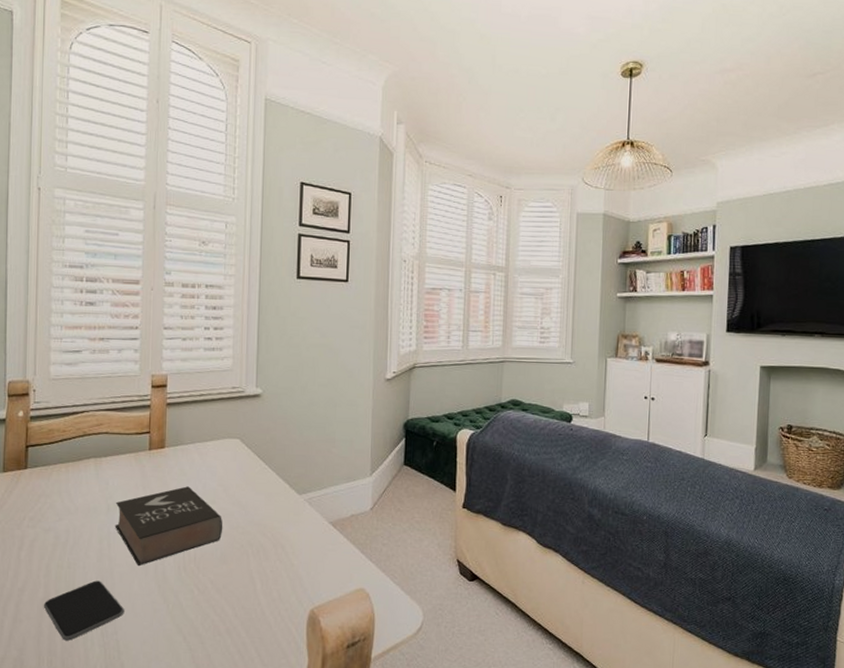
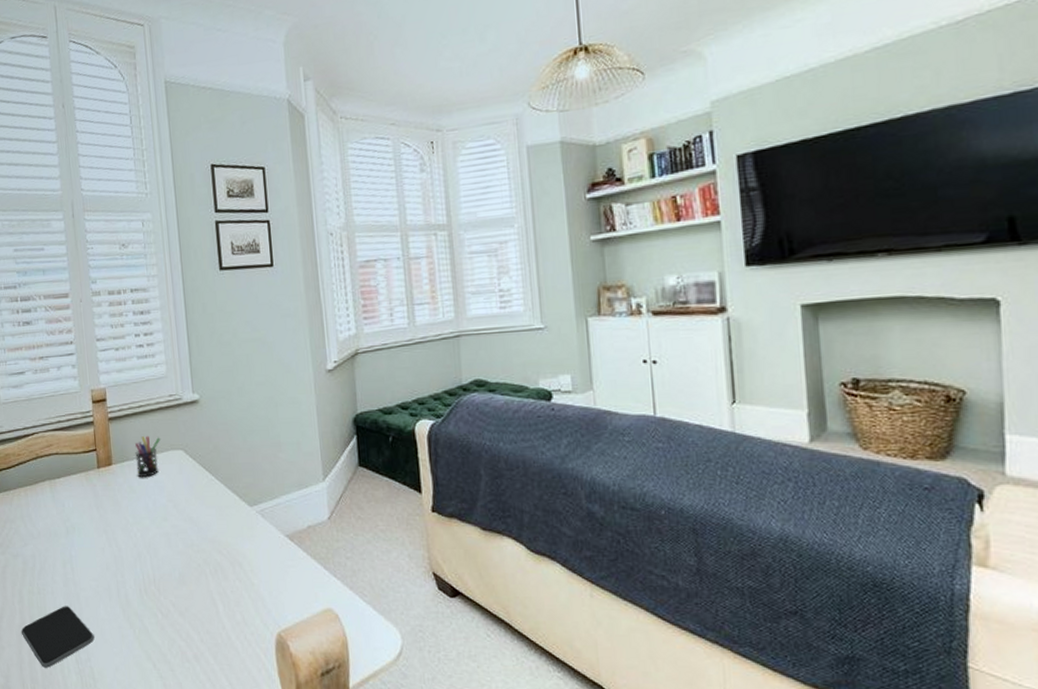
book: present [115,486,223,566] -> none [73,504,178,589]
pen holder: none [190,423,218,461] -> present [135,436,160,477]

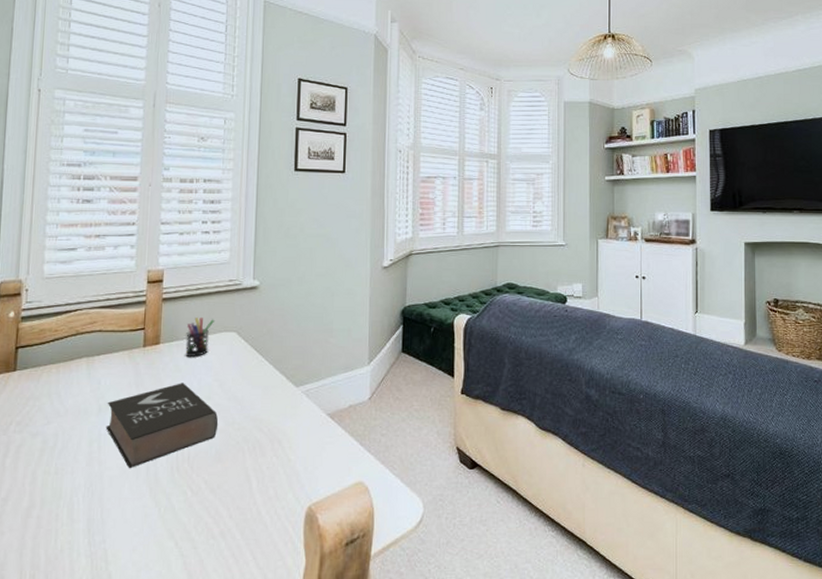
smartphone: present [21,606,95,668] -> none [27,486,114,552]
book: none [73,504,178,589] -> present [106,383,219,468]

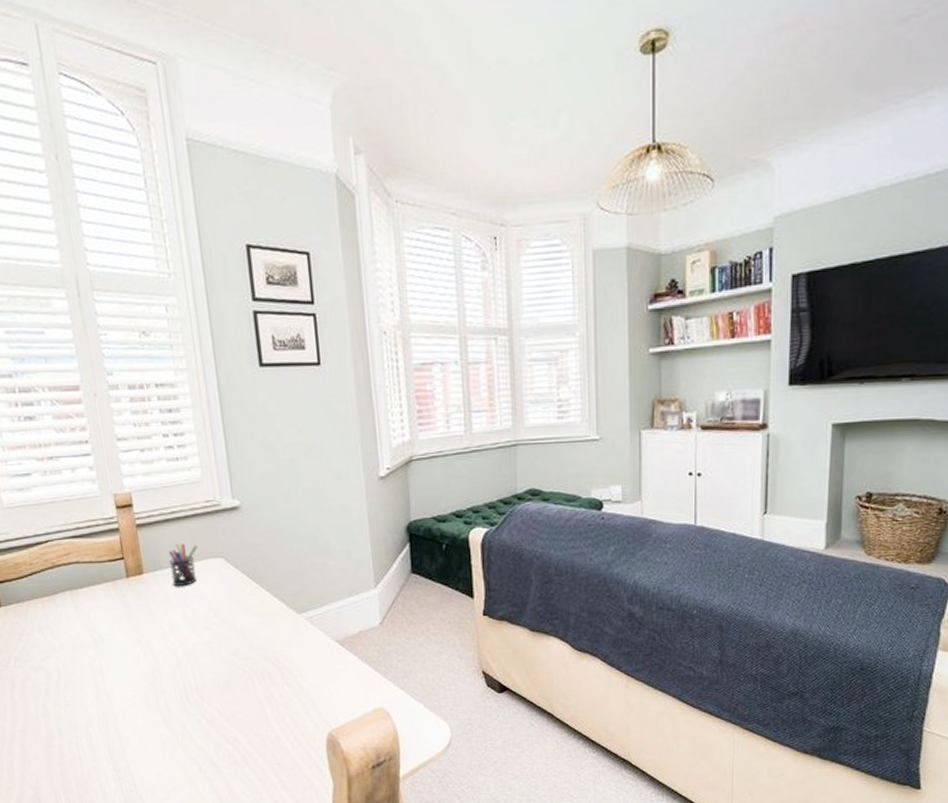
book: present [106,383,219,468] -> none [101,613,222,699]

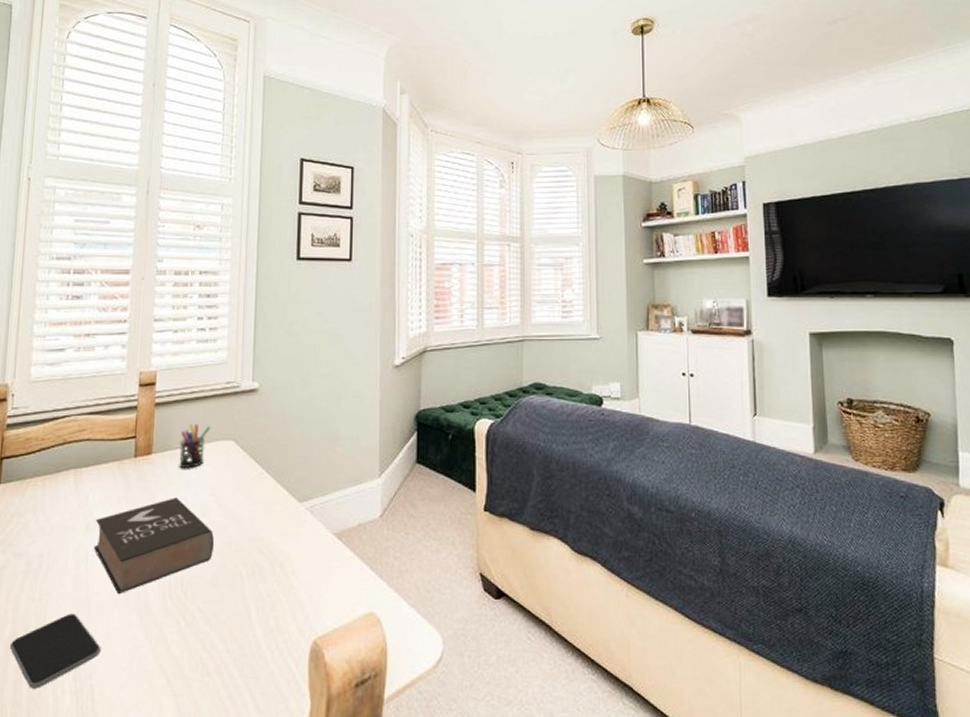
smartphone: none [48,717,133,778] -> present [9,613,101,689]
book: none [101,613,222,699] -> present [93,497,215,594]

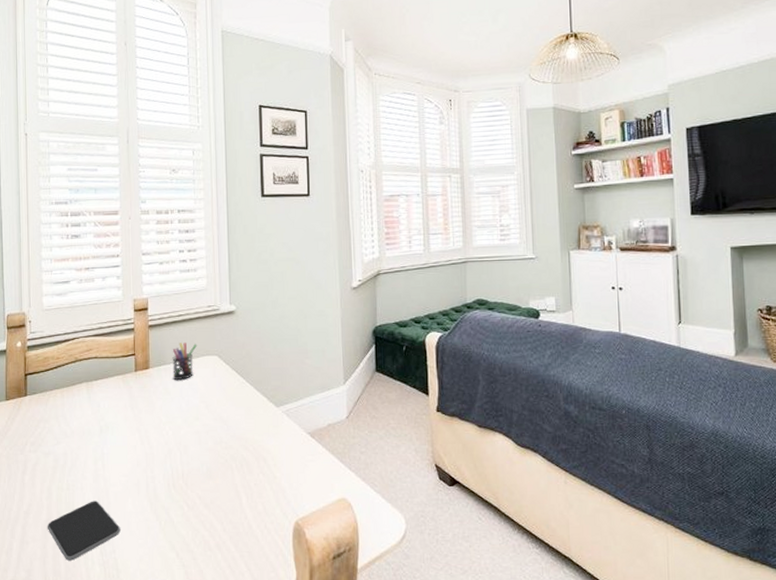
book: present [93,497,215,594] -> none [107,405,208,484]

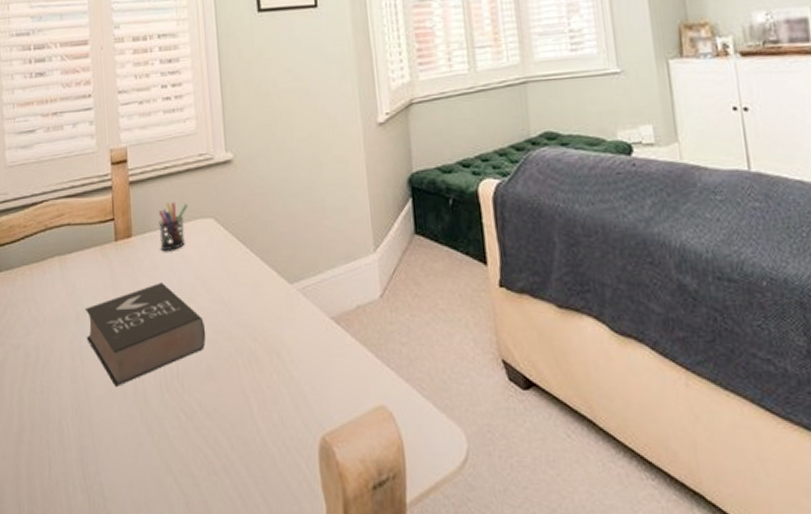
smartphone: present [47,501,121,561] -> none [19,407,106,485]
book: none [107,405,208,484] -> present [84,282,206,386]

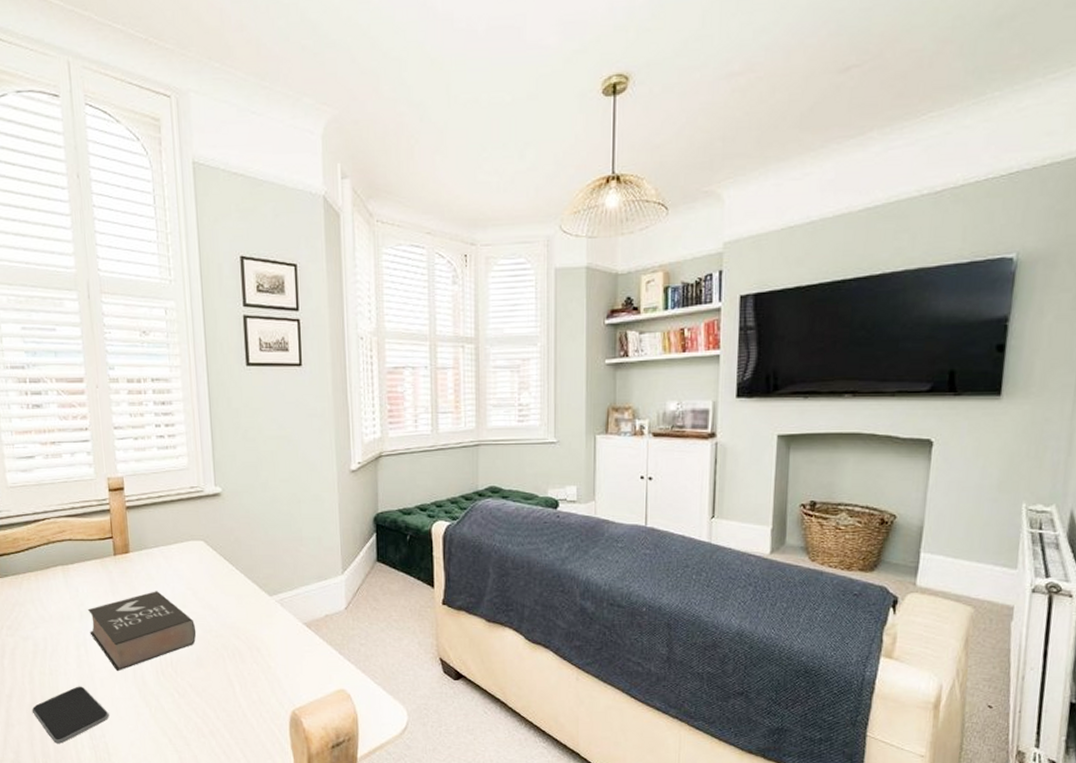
smartphone: none [19,407,106,485] -> present [31,686,109,744]
pen holder: present [159,202,188,250] -> none [154,526,180,565]

